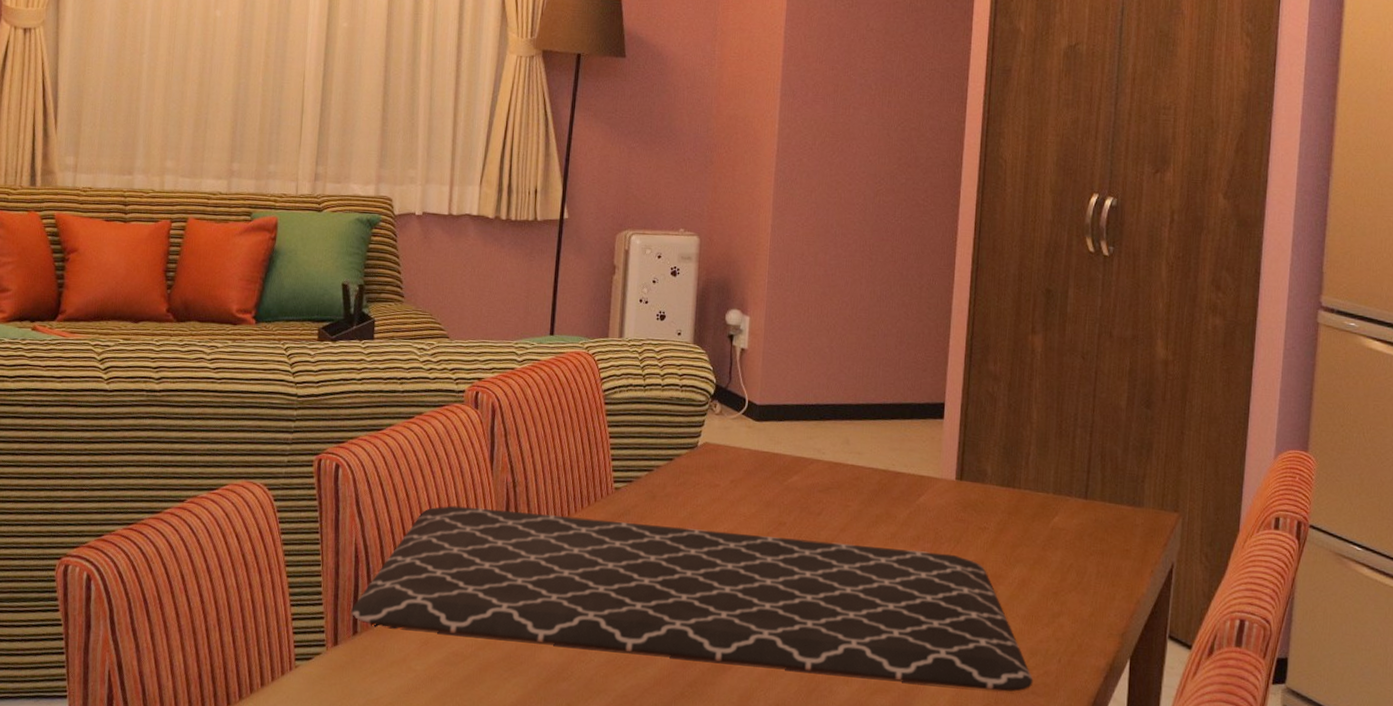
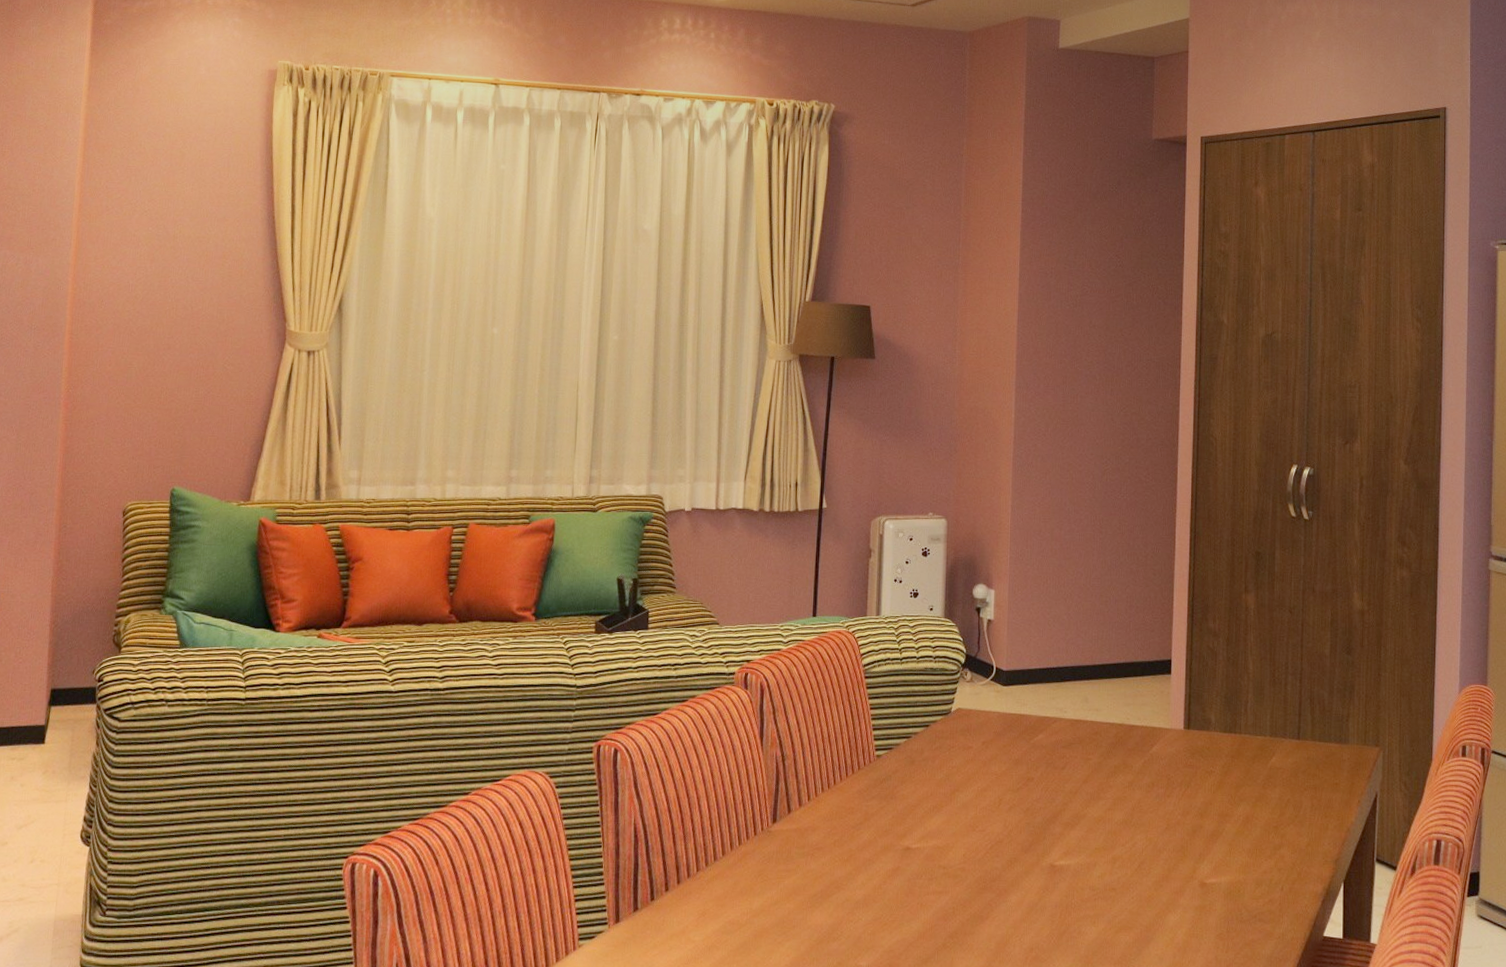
placemat: present [351,505,1034,692] -> none [631,781,1260,921]

